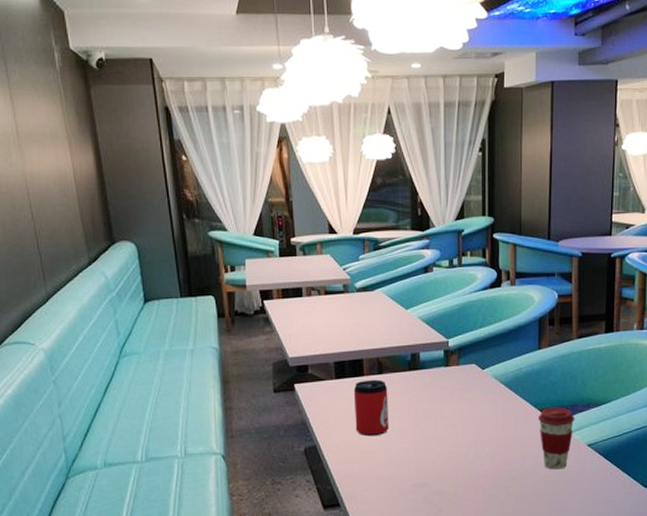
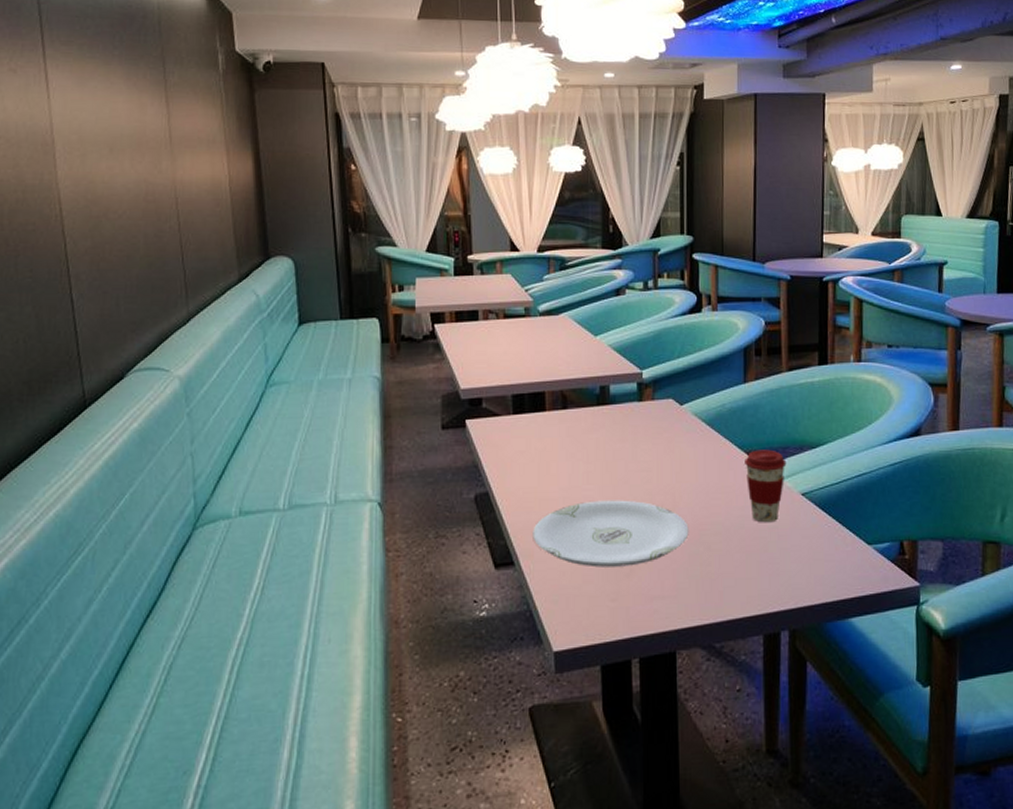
can: present [353,379,389,436] -> none [533,415,573,482]
plate: none [355,451,490,508] -> present [533,500,689,568]

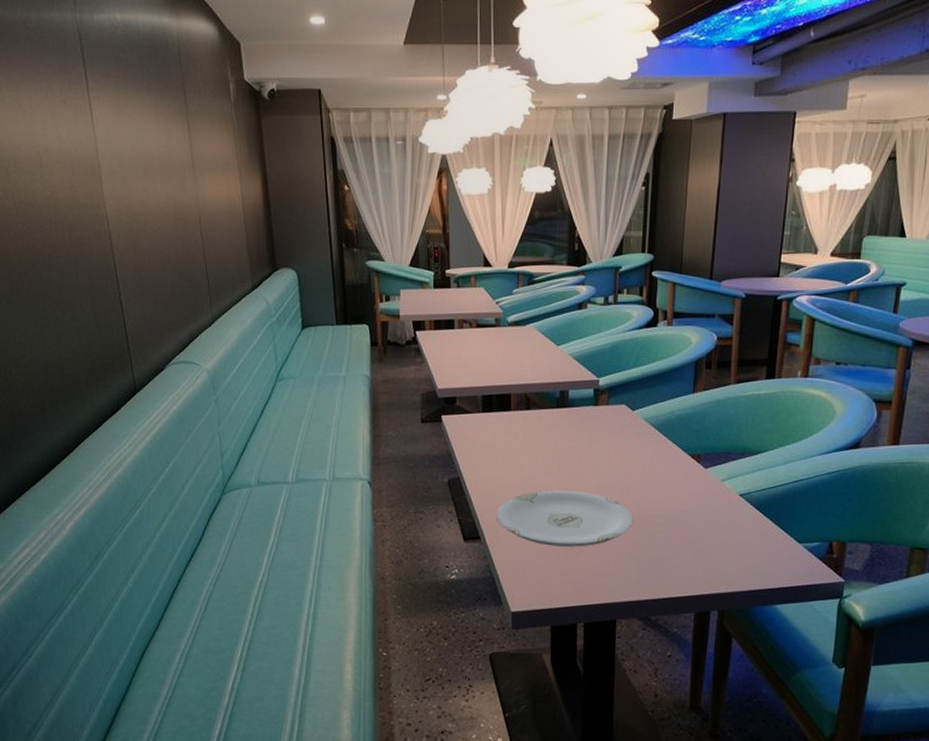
coffee cup: present [745,449,787,523] -> none [688,453,728,518]

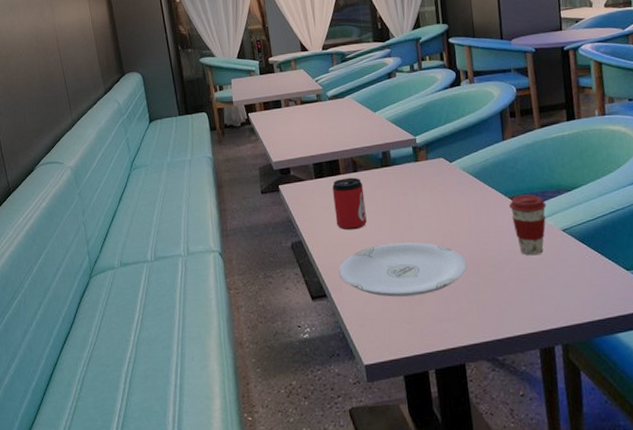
can: none [499,415,535,472] -> present [332,177,367,230]
coffee cup: none [688,453,728,518] -> present [509,194,547,256]

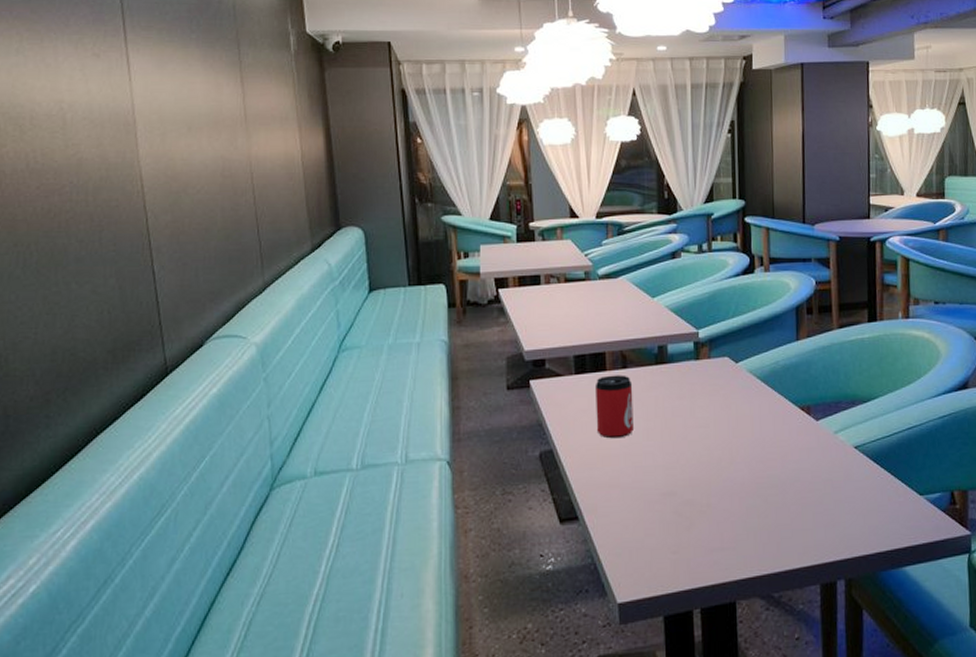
plate: present [339,242,467,297] -> none [596,455,746,521]
coffee cup: present [509,194,547,256] -> none [799,404,839,476]

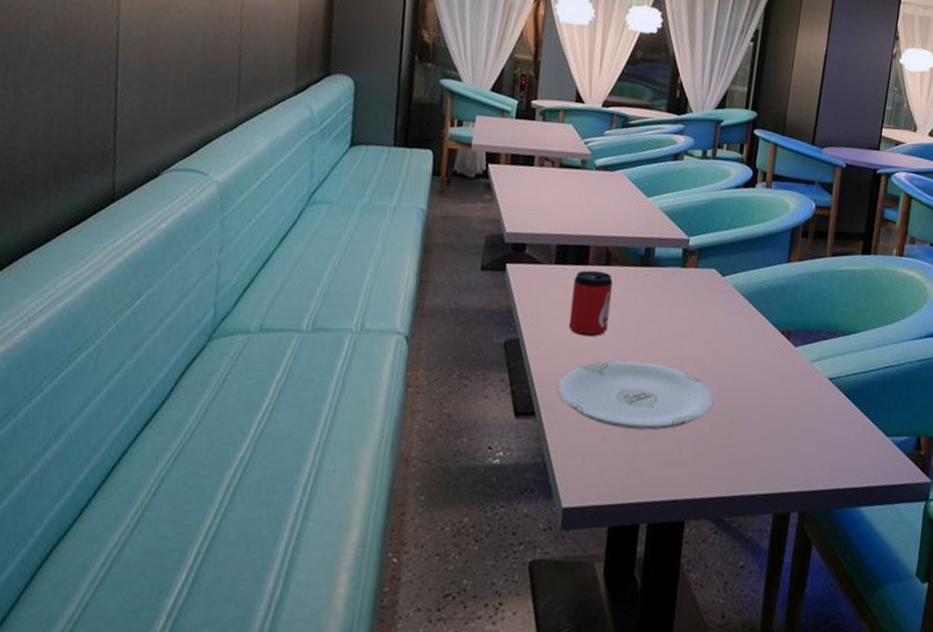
plate: none [596,455,746,521] -> present [557,360,715,431]

